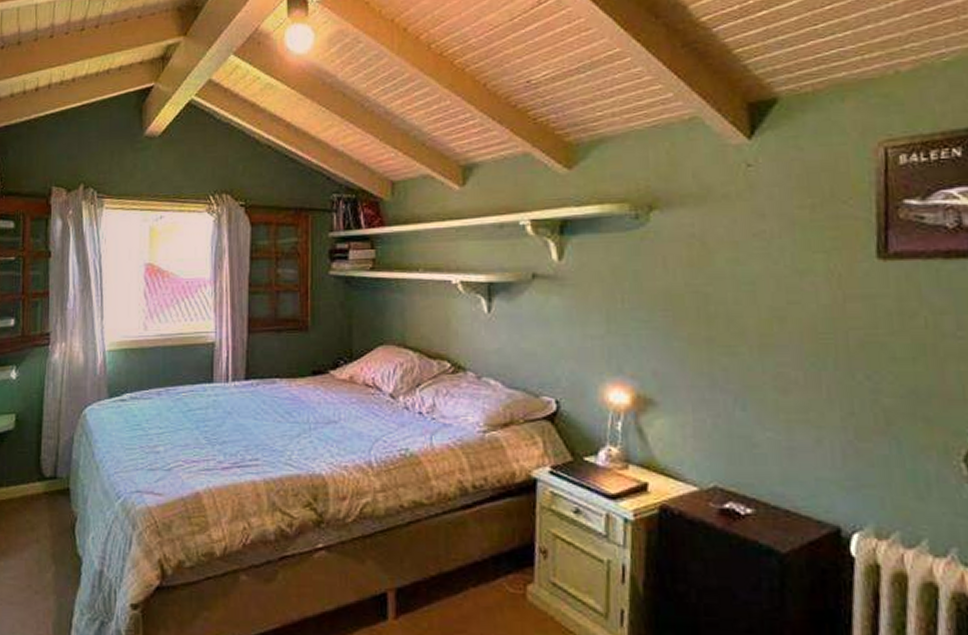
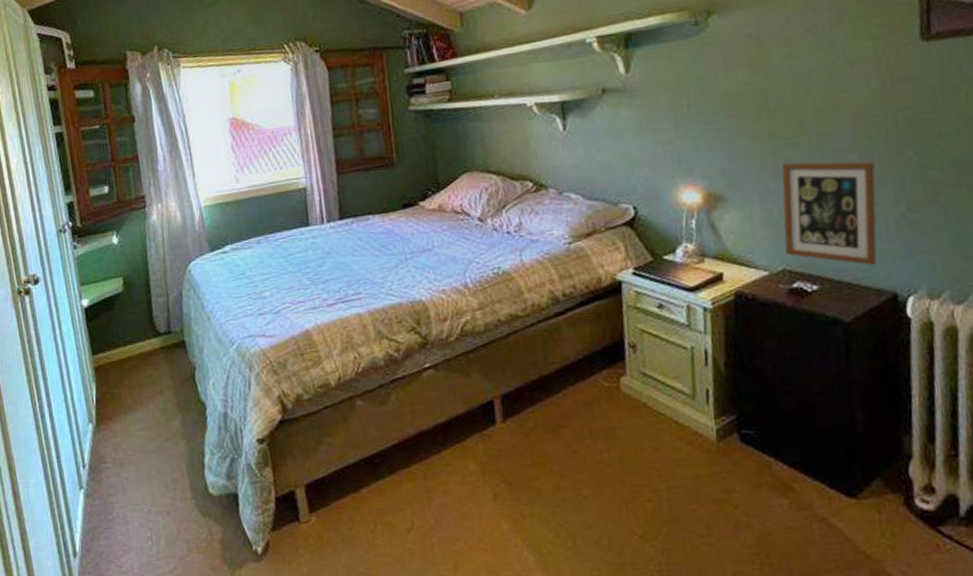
picture frame: none [717,372,821,493] -> present [781,161,877,265]

